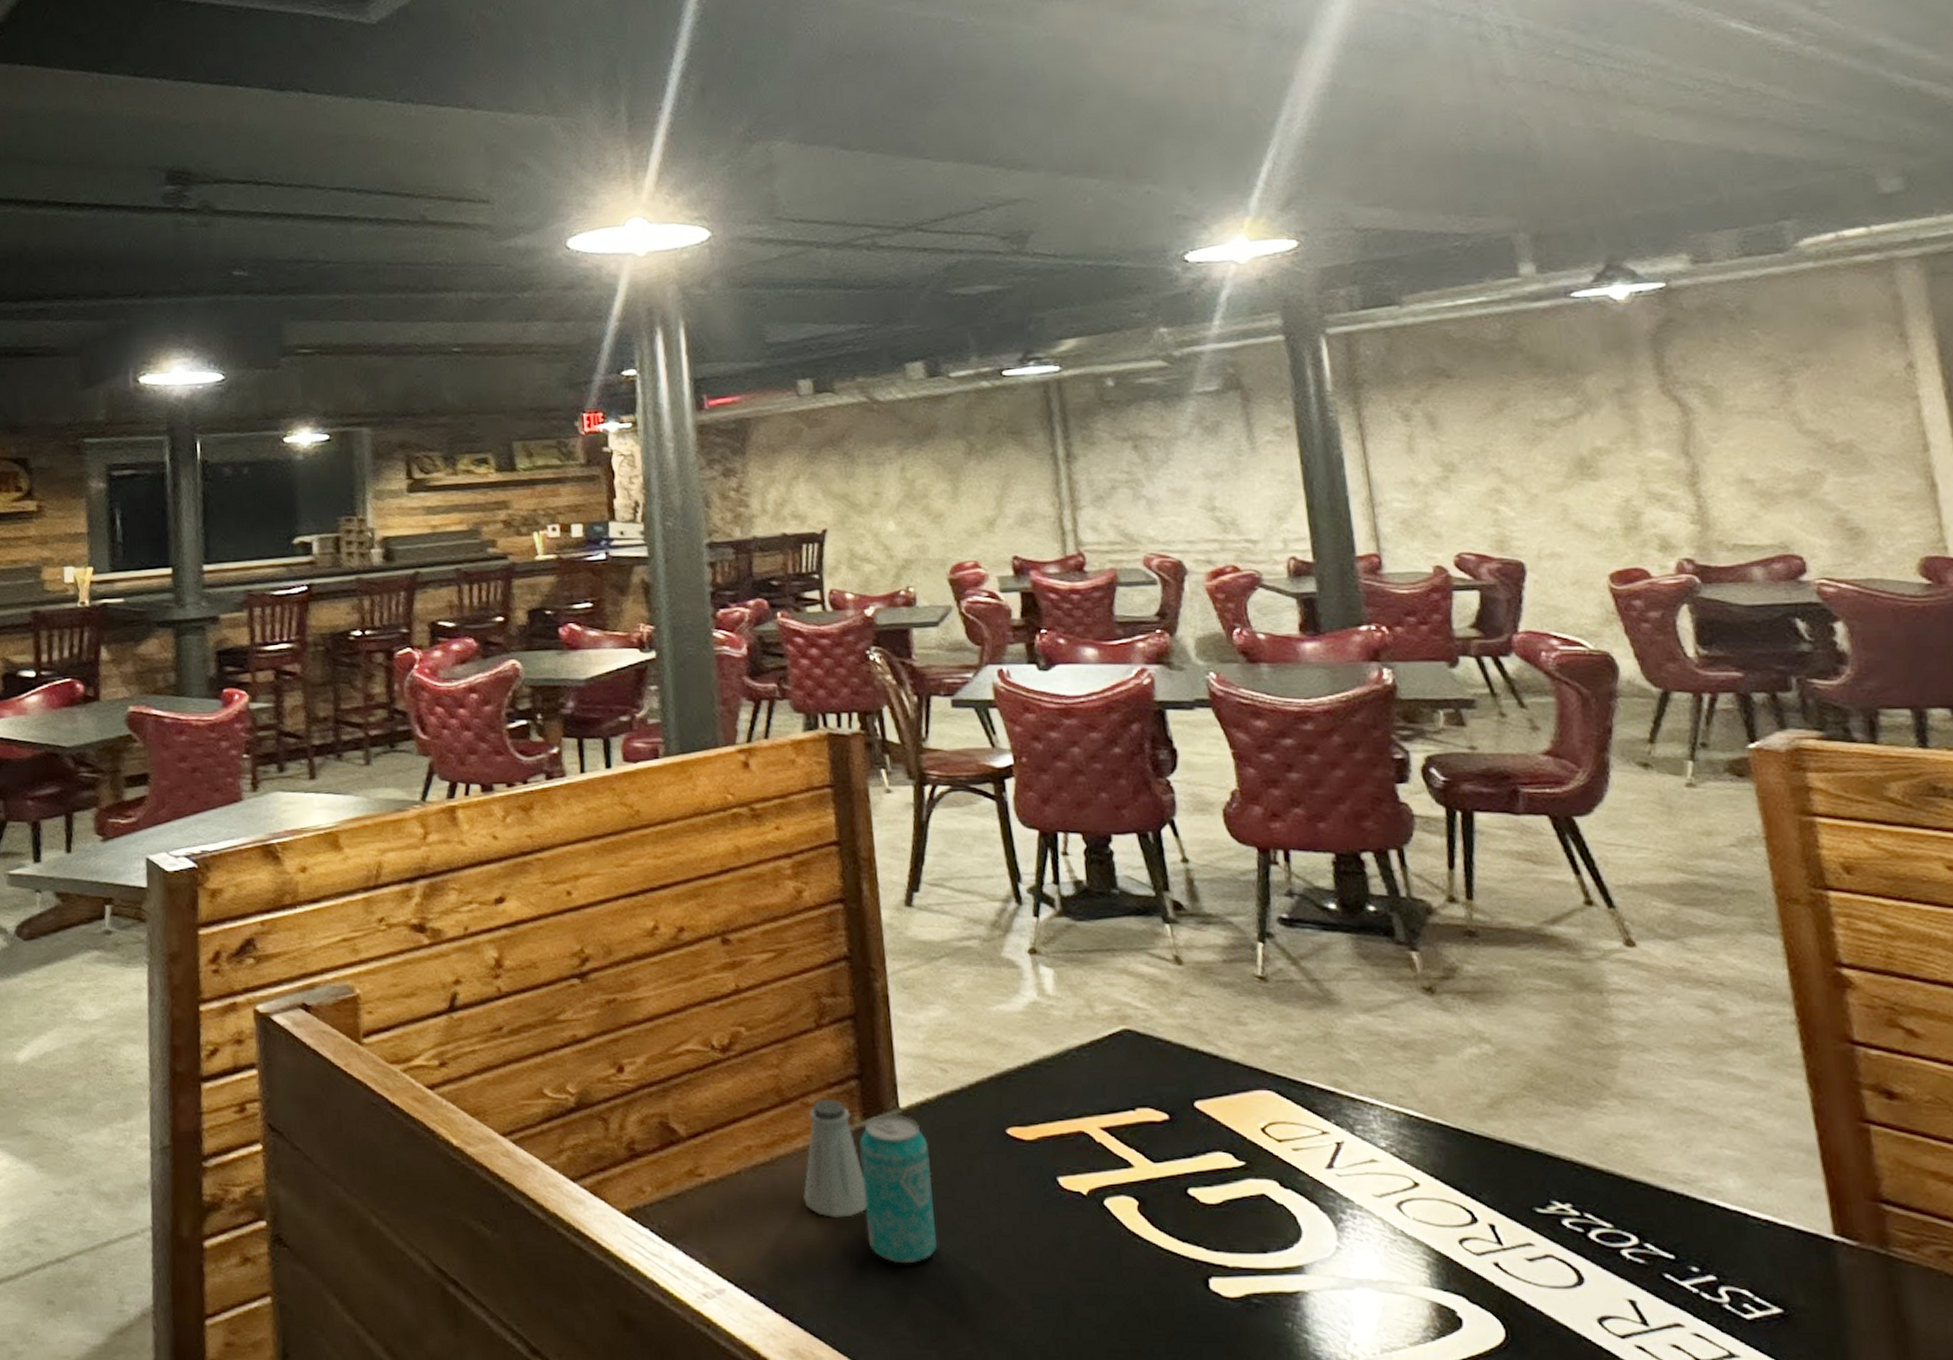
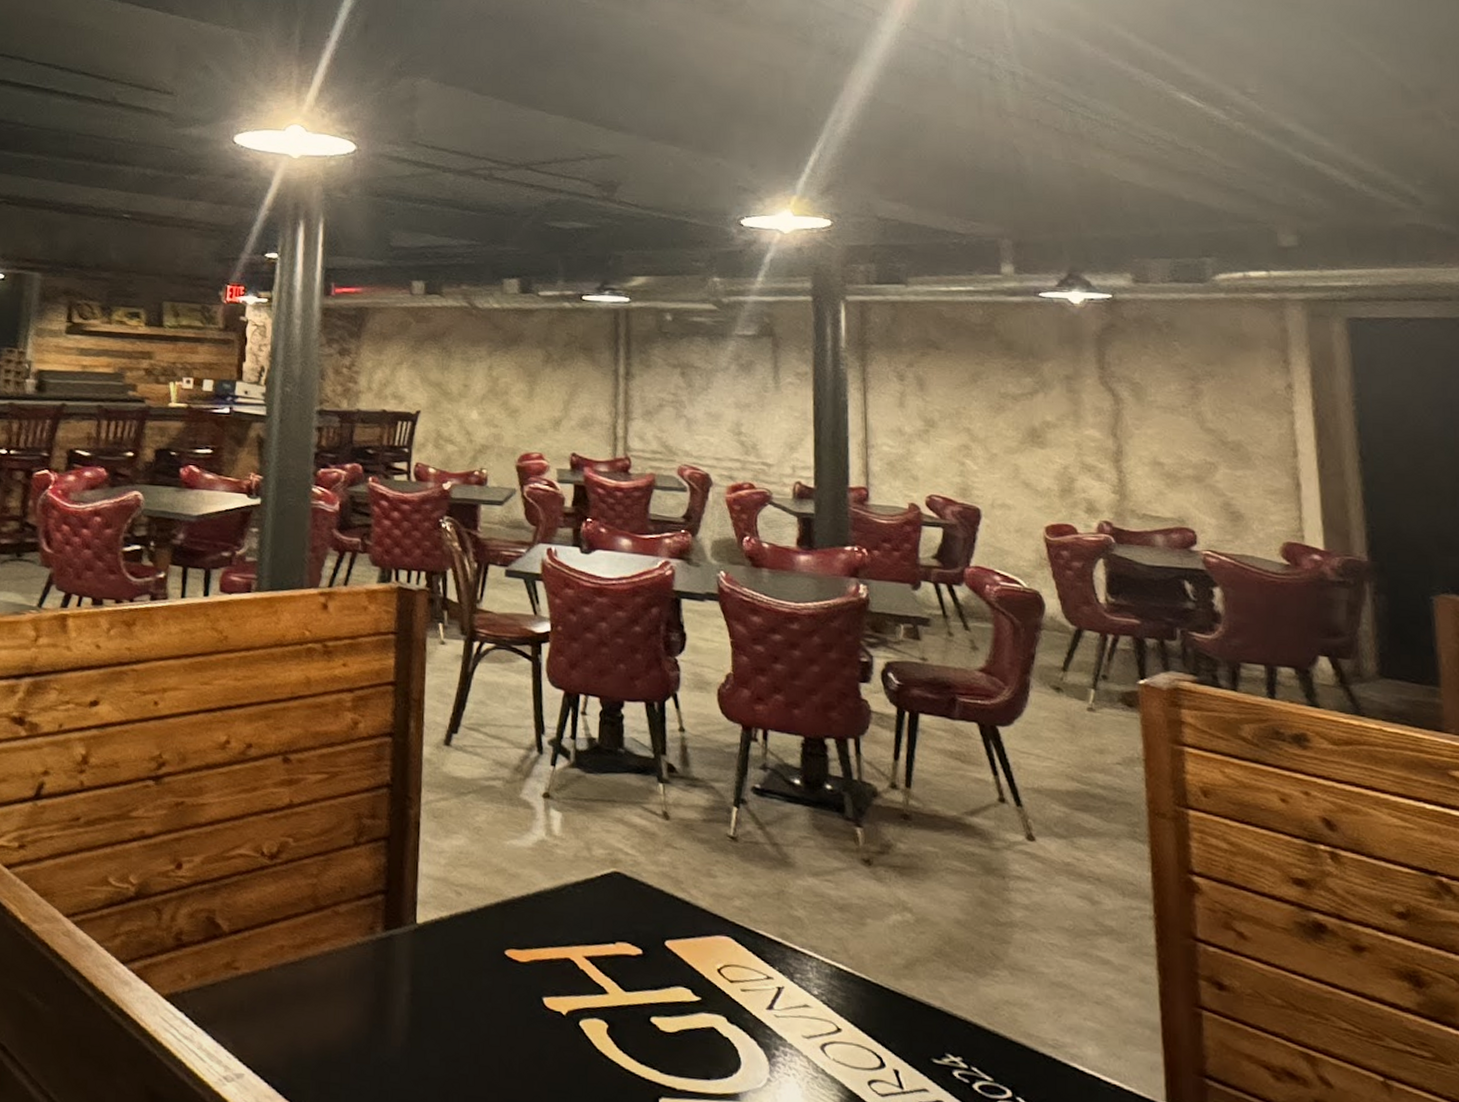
saltshaker: present [803,1100,867,1218] -> none [323,910,378,1018]
beverage can: present [859,1114,937,1264] -> none [374,928,437,1065]

